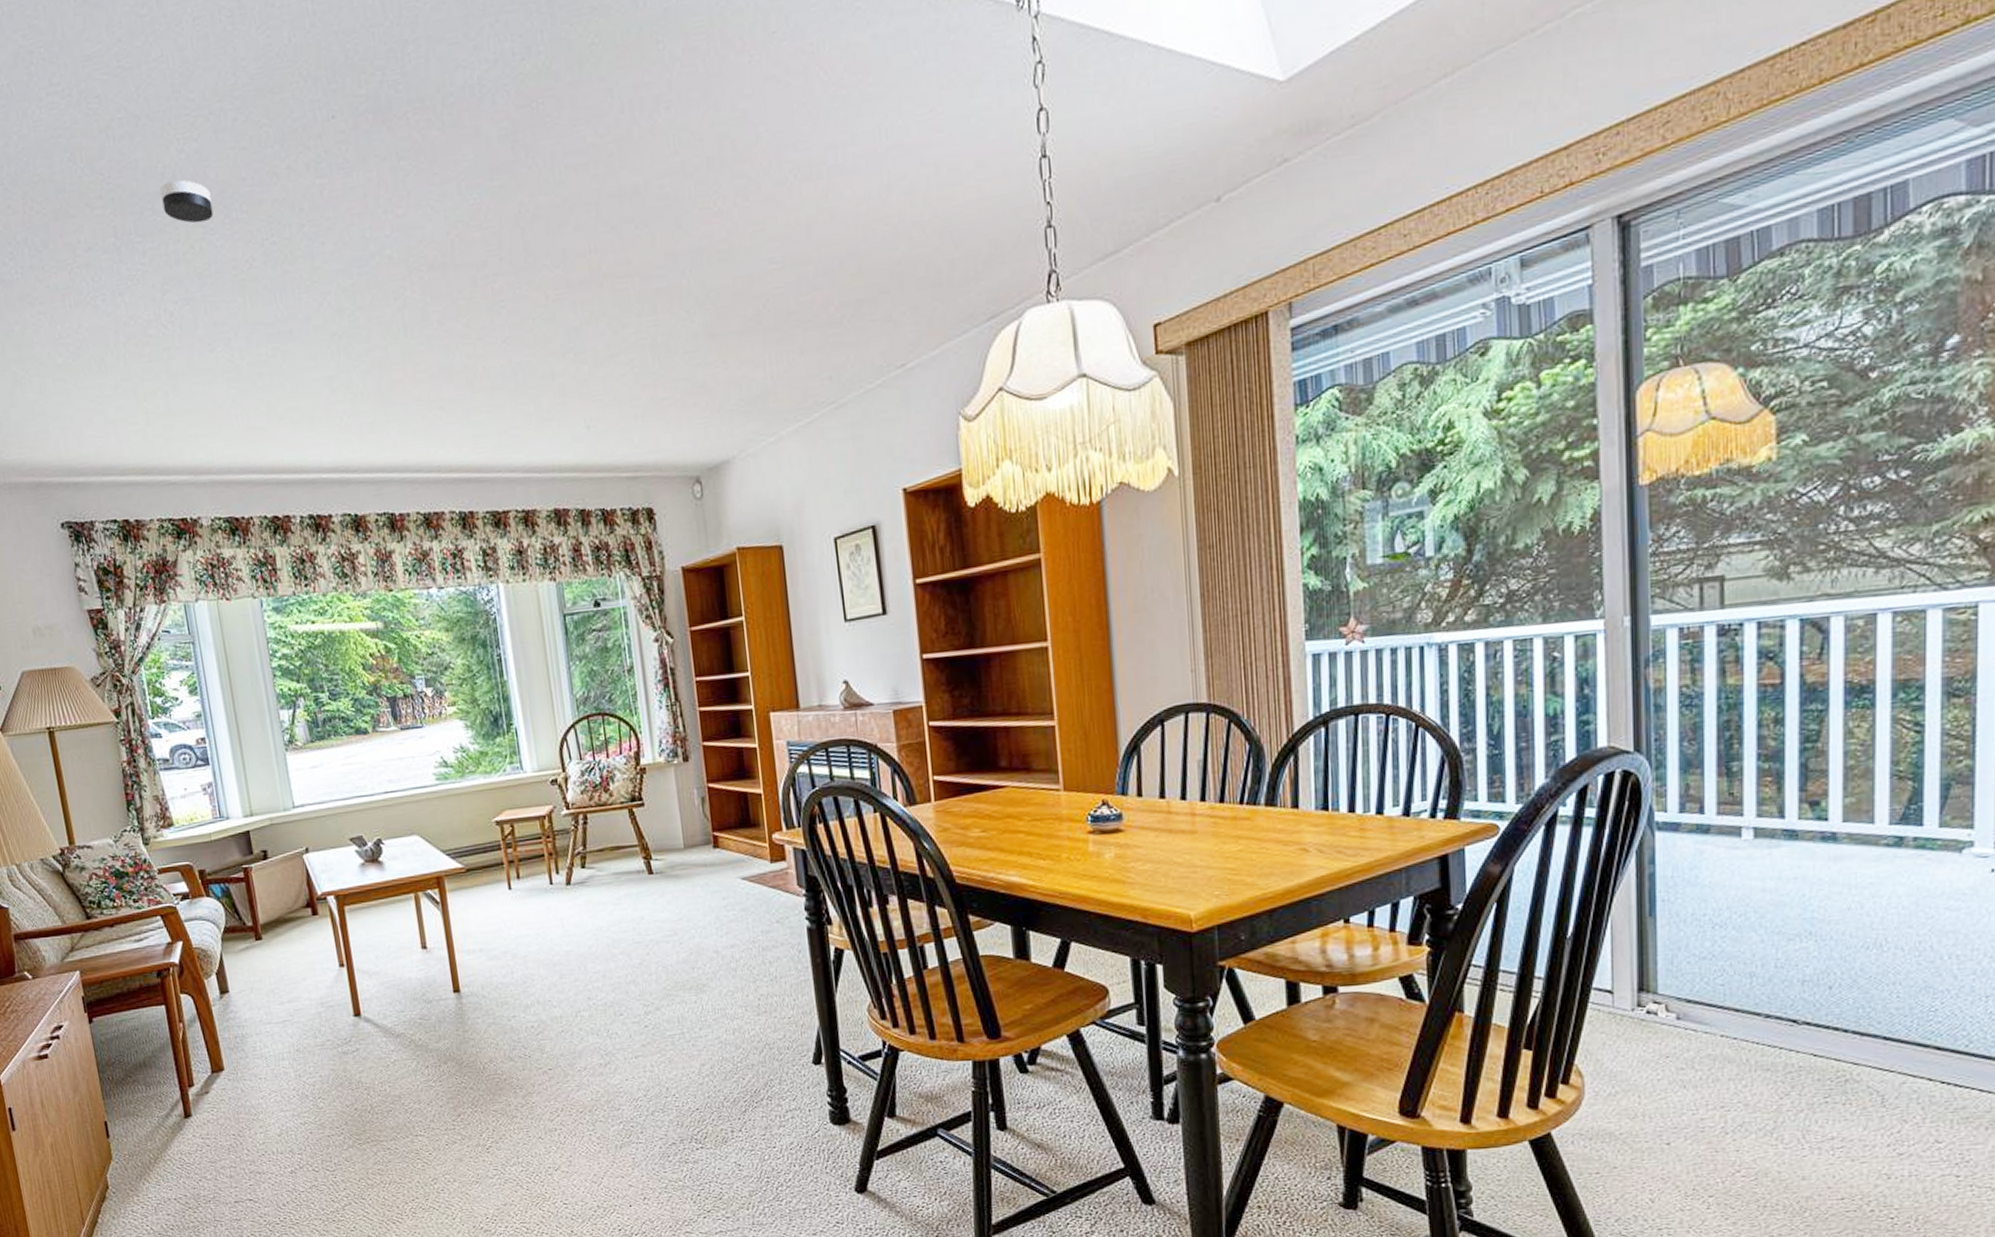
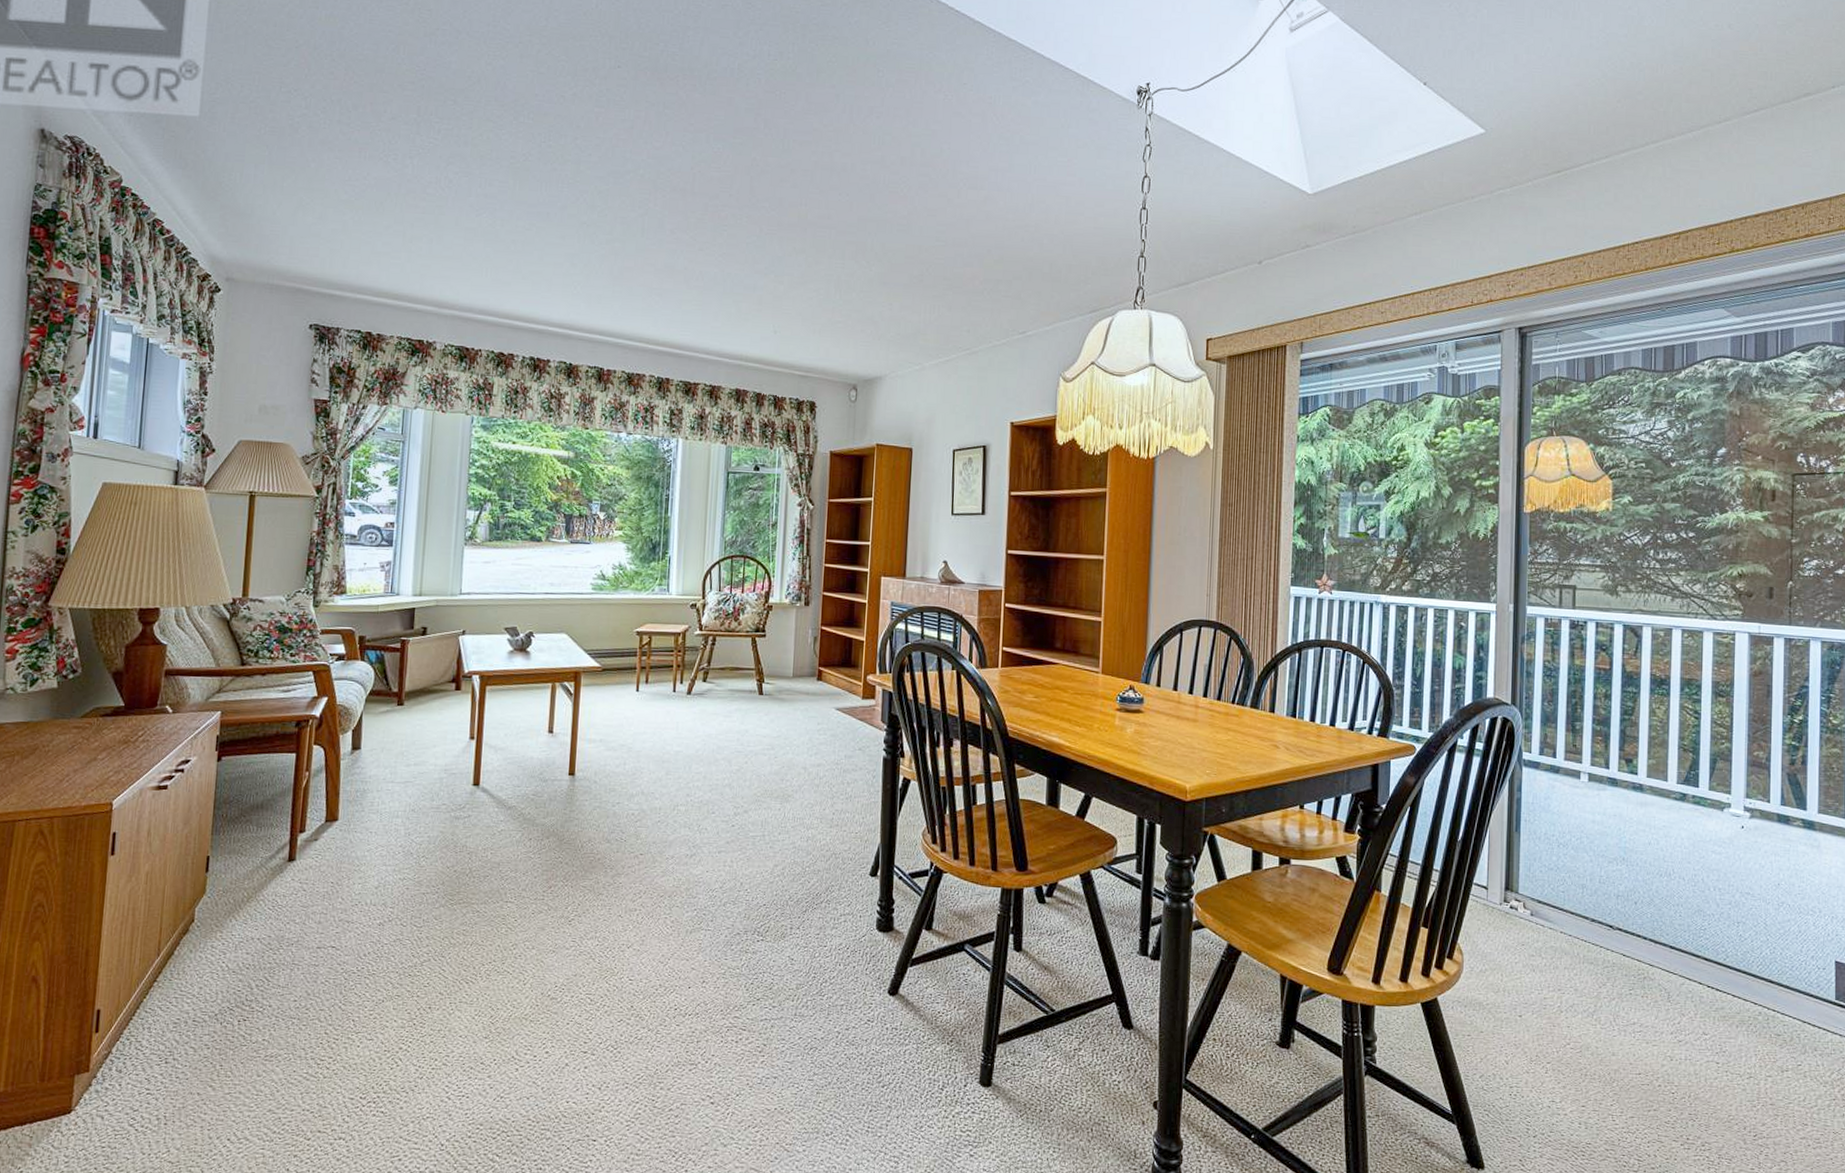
smoke detector: present [160,180,214,224] -> none [464,83,506,119]

